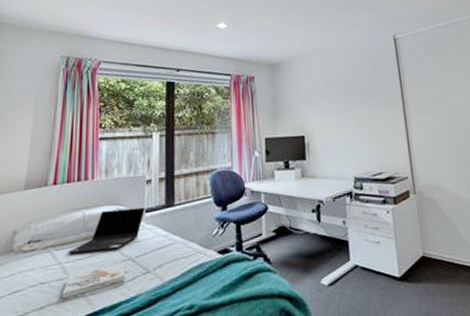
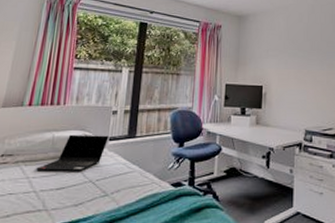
book: present [62,262,125,299] -> none [27,183,86,211]

